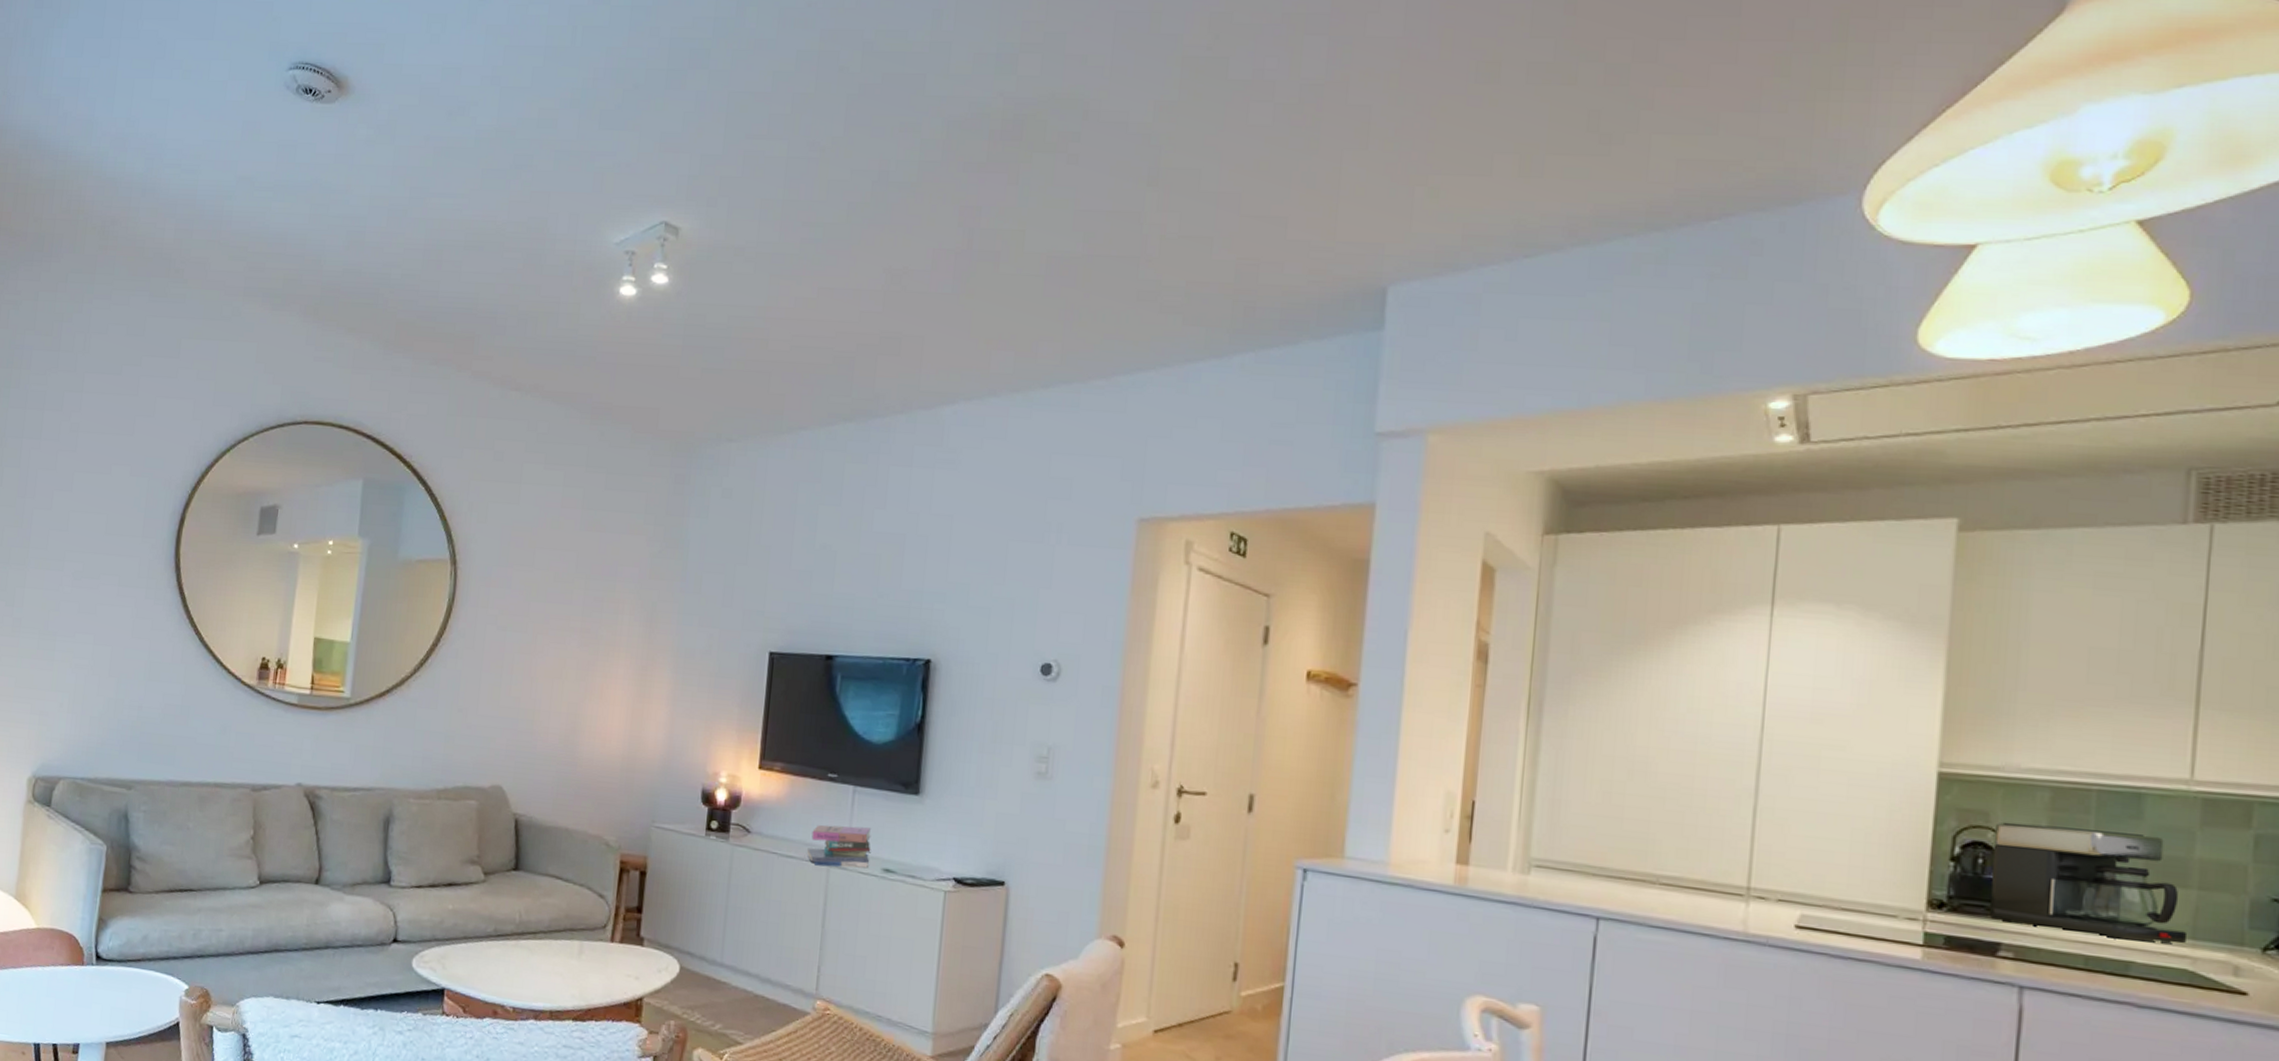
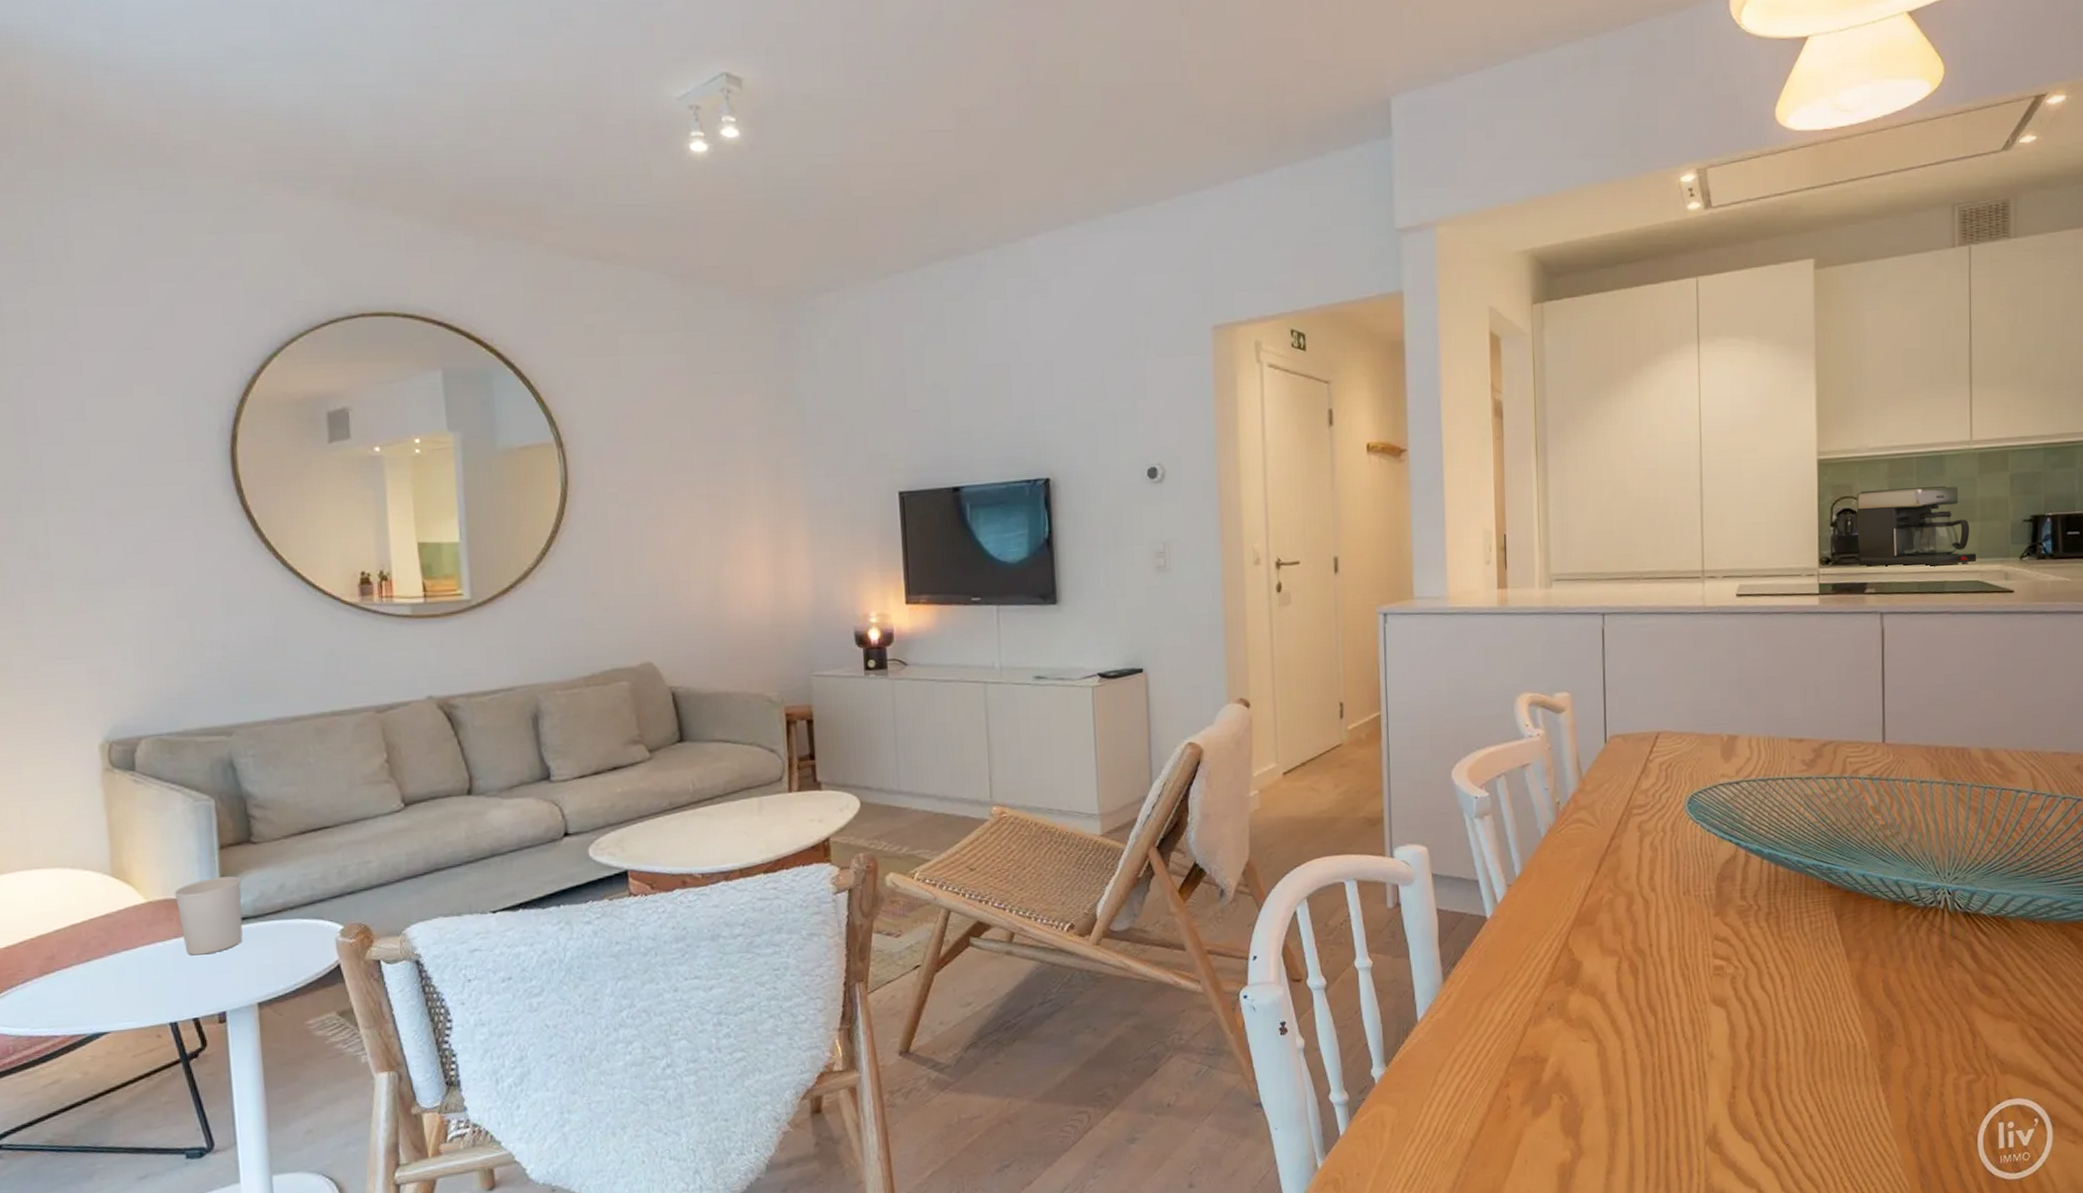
candle holder: none [58,917,114,987] -> present [174,876,243,956]
books: present [807,825,872,869] -> none [963,641,1021,685]

